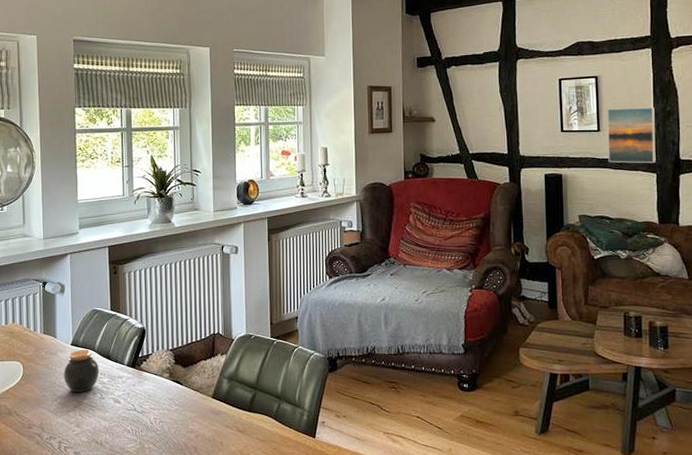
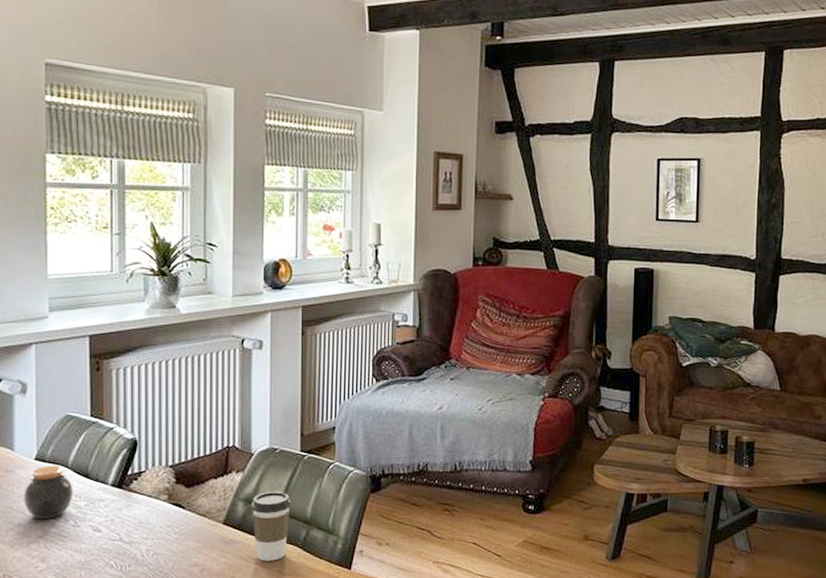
coffee cup: none [234,370,264,429] -> present [252,491,290,561]
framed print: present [607,107,656,164] -> none [705,197,759,262]

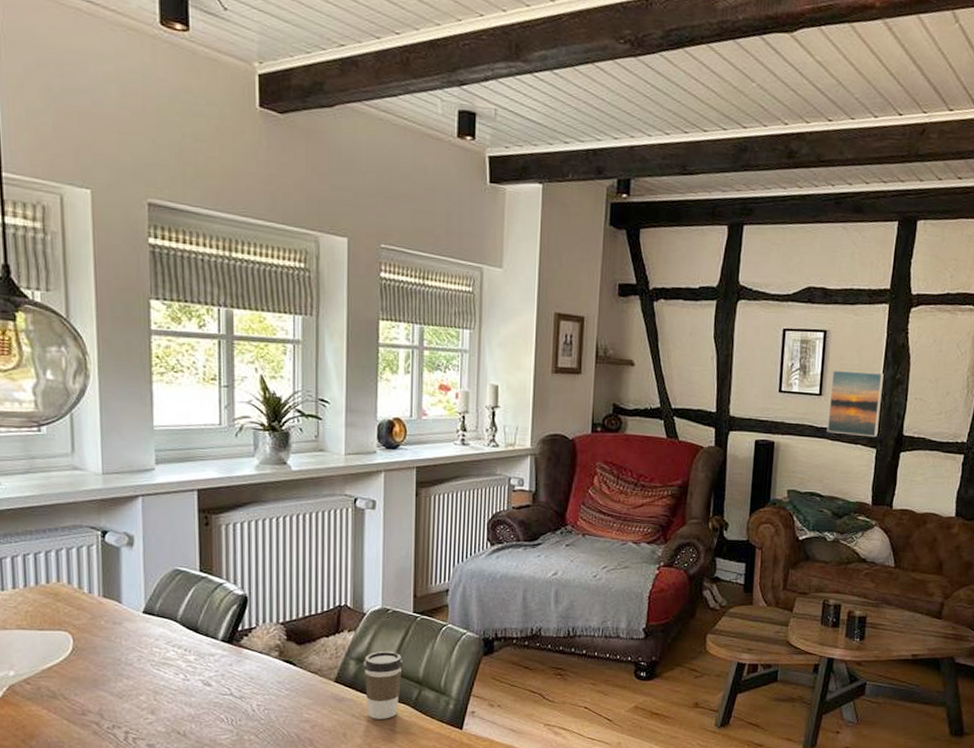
jar: present [24,465,74,520] -> none [132,618,183,673]
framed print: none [705,197,759,262] -> present [827,370,884,438]

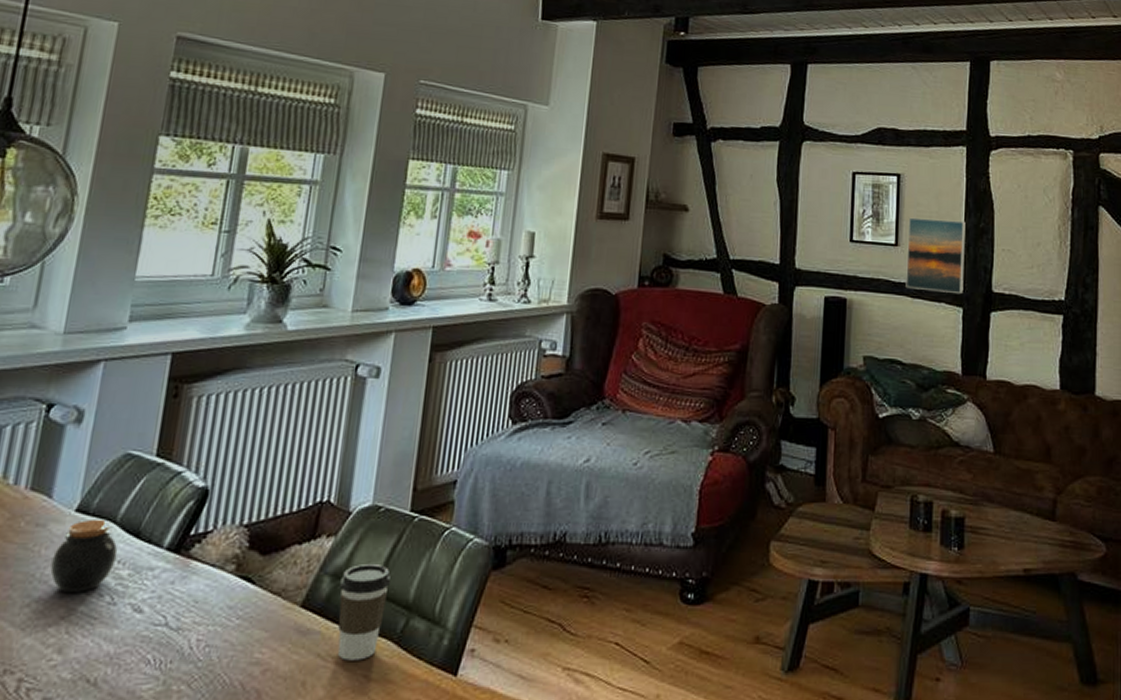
jar: none [132,618,183,673] -> present [50,519,118,594]

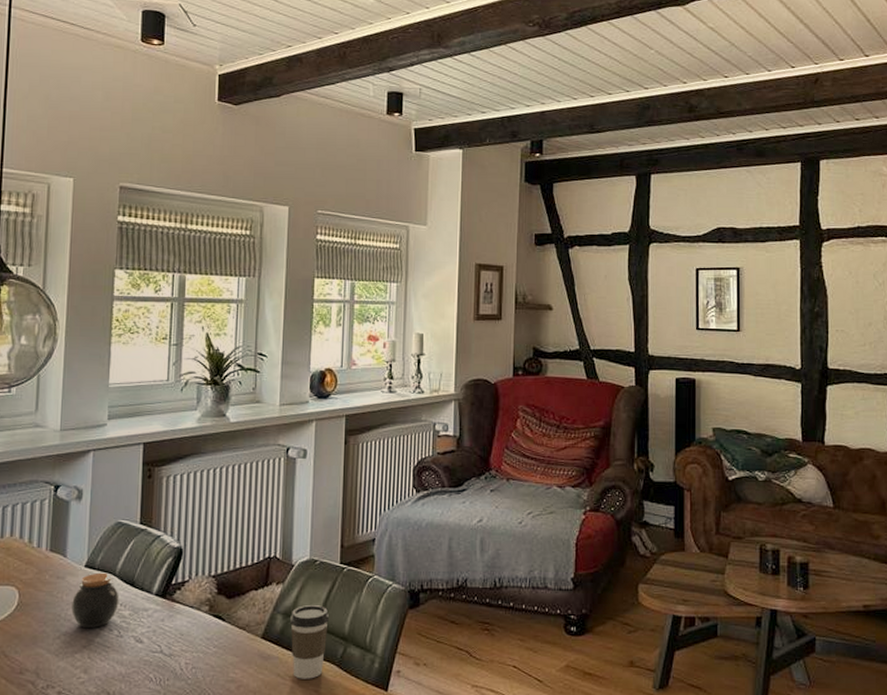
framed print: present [905,217,966,295] -> none [748,305,801,372]

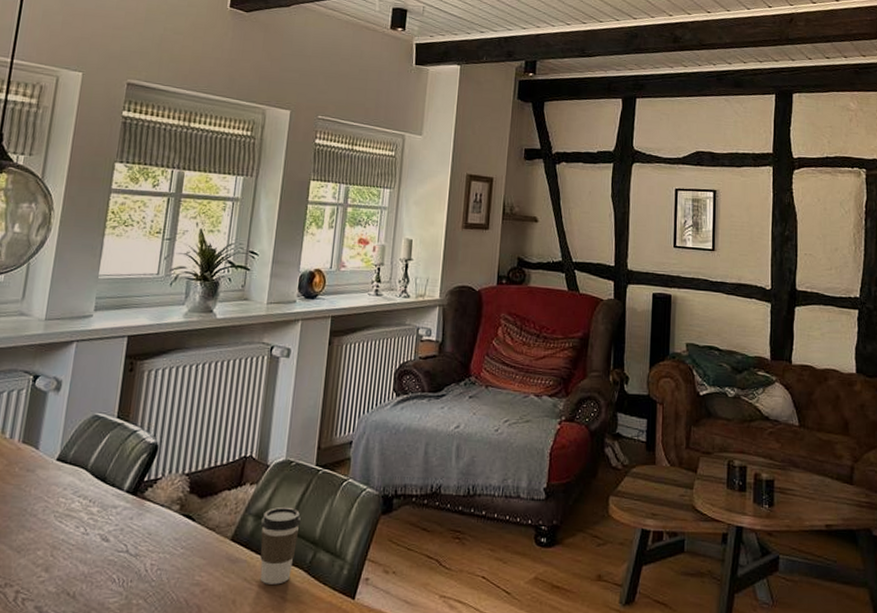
jar: present [72,572,119,629] -> none [38,466,89,525]

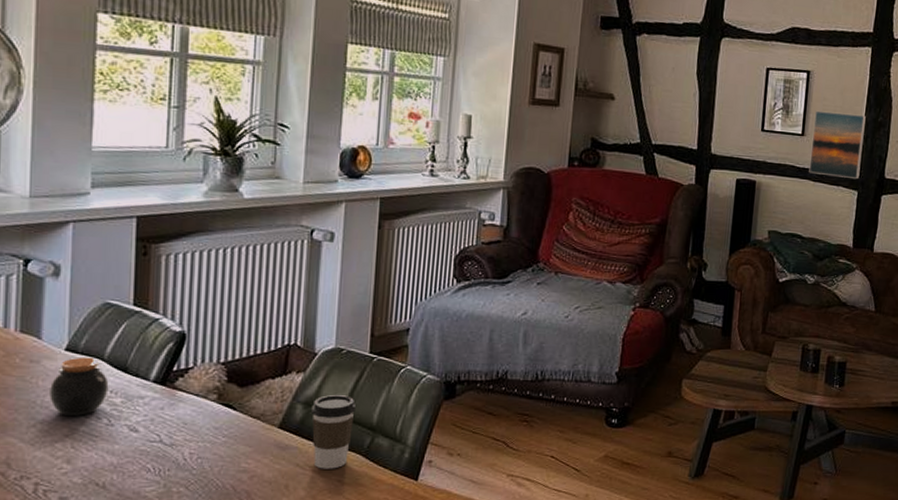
jar: none [38,466,89,525] -> present [50,357,109,417]
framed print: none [721,226,773,292] -> present [809,110,866,180]

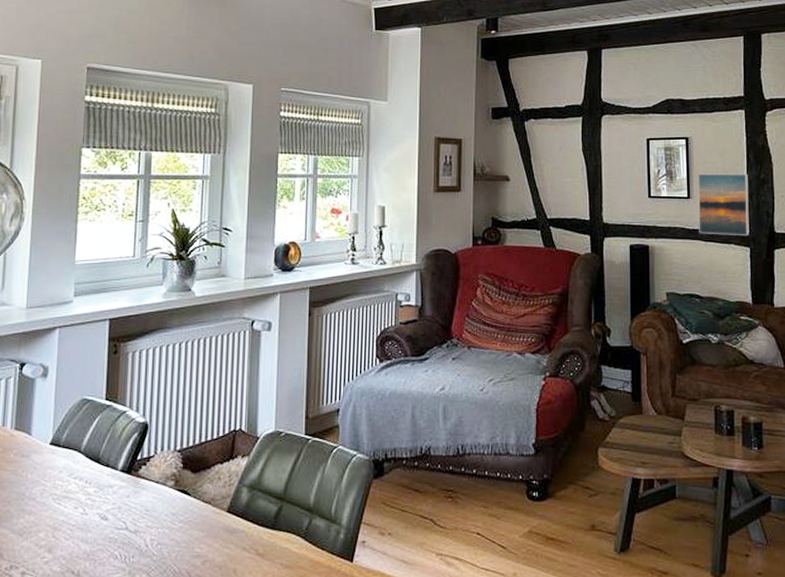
jar: present [50,357,109,417] -> none [36,450,85,507]
coffee cup: present [312,394,355,469] -> none [256,476,294,552]

